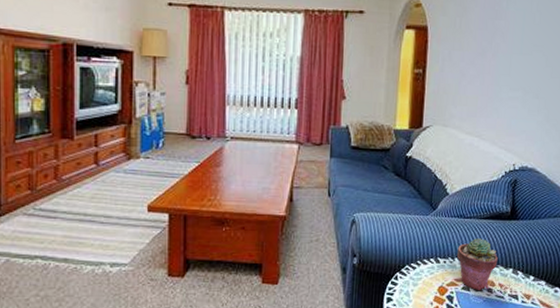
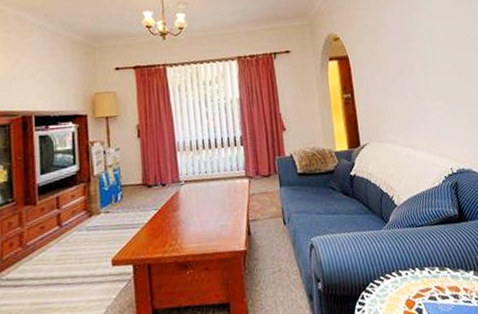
potted succulent: present [456,238,498,290] -> none [416,244,458,298]

